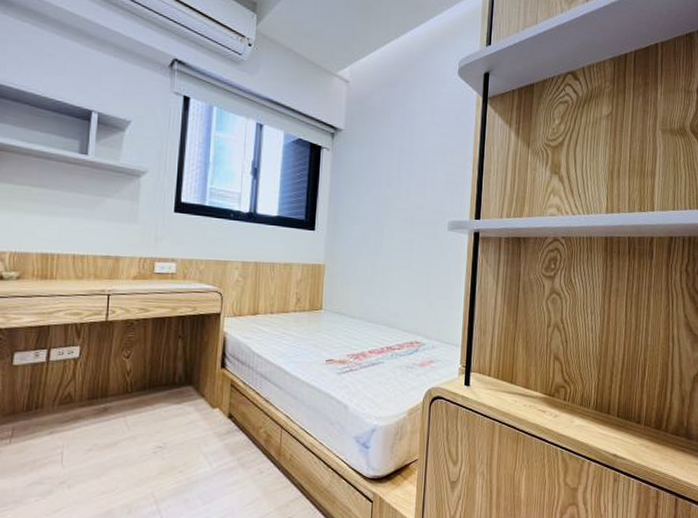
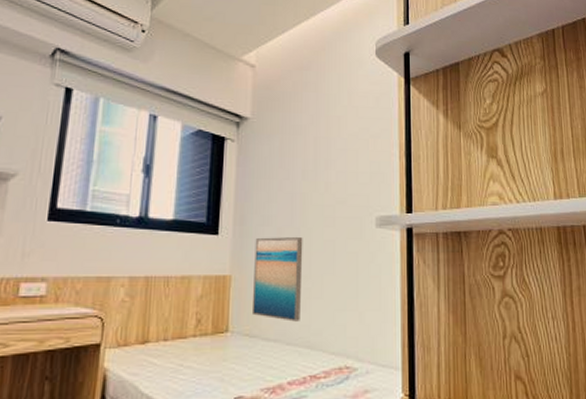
wall art: none [341,234,386,304] -> present [251,236,303,322]

